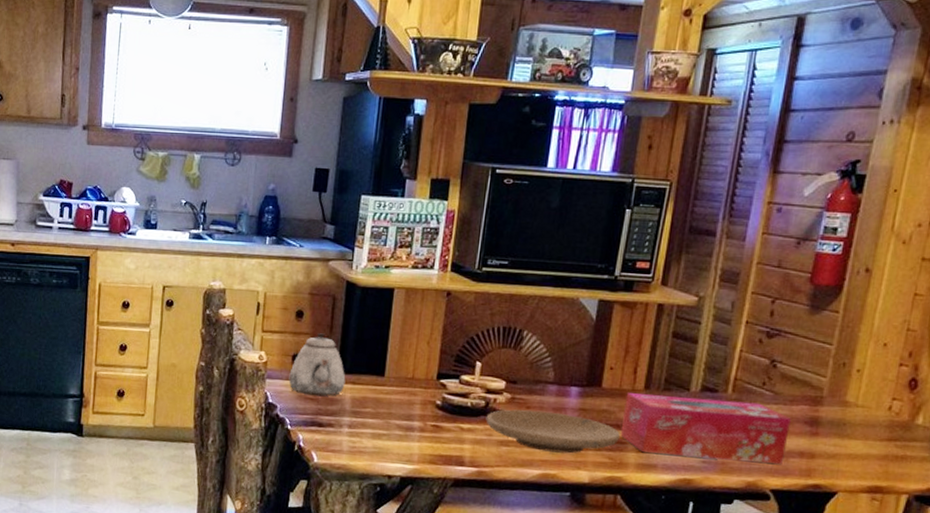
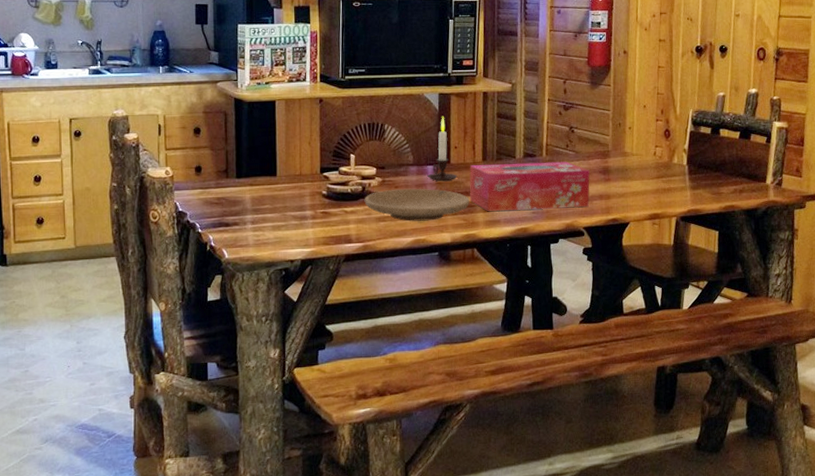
teapot: present [288,333,346,396] -> none [194,145,244,200]
candle: none [569,327,609,408] -> present [427,116,458,181]

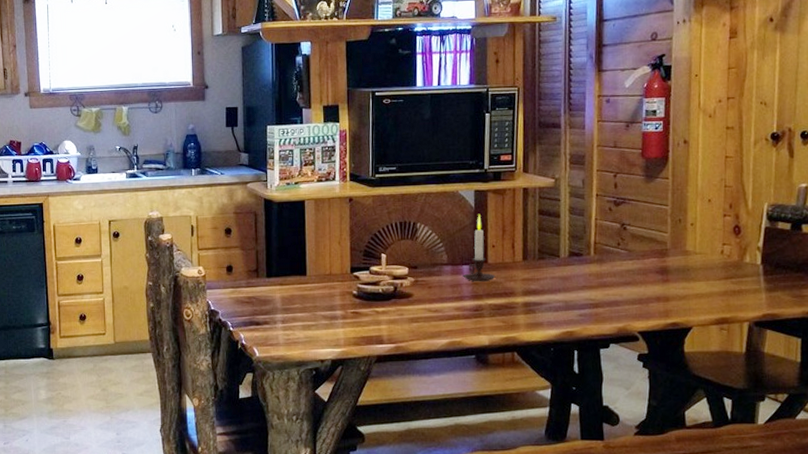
plate: present [364,188,470,222] -> none [396,288,510,324]
tissue box: present [469,161,590,211] -> none [508,261,645,313]

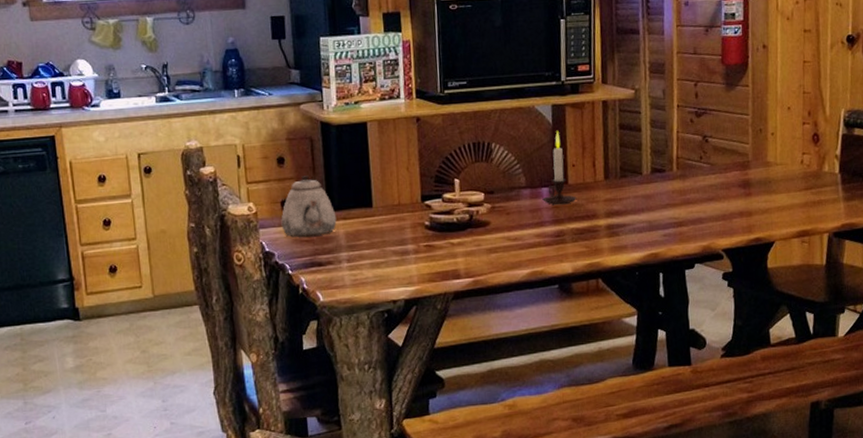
teapot: none [226,245,274,299] -> present [281,175,337,237]

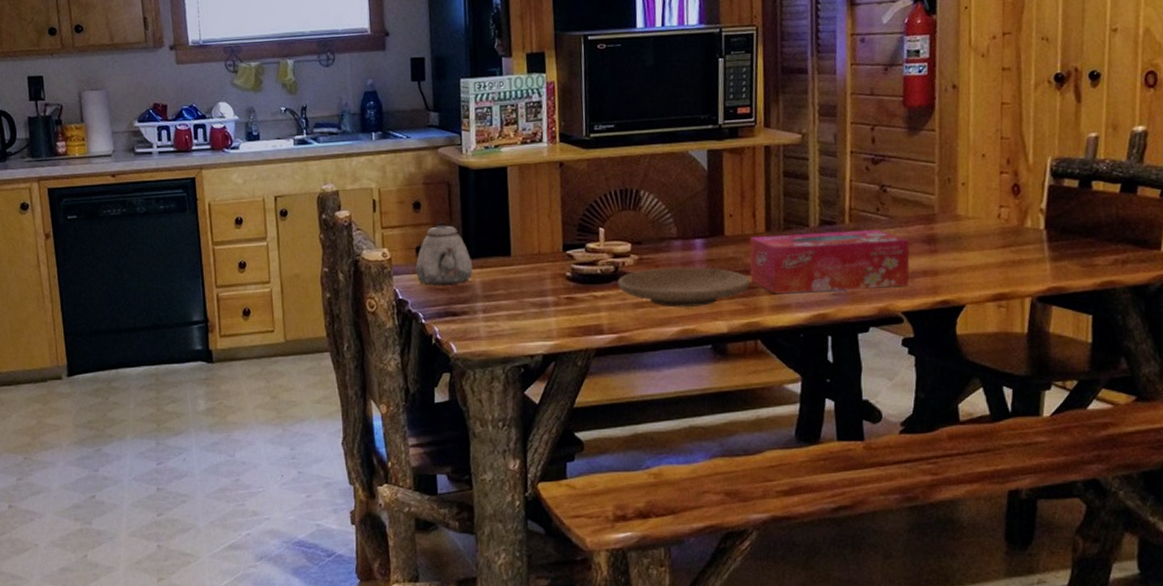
plate: none [472,214,593,252] -> present [617,267,751,308]
candle: present [542,130,577,205] -> none [695,177,734,257]
tissue box: none [590,175,728,236] -> present [749,229,910,293]

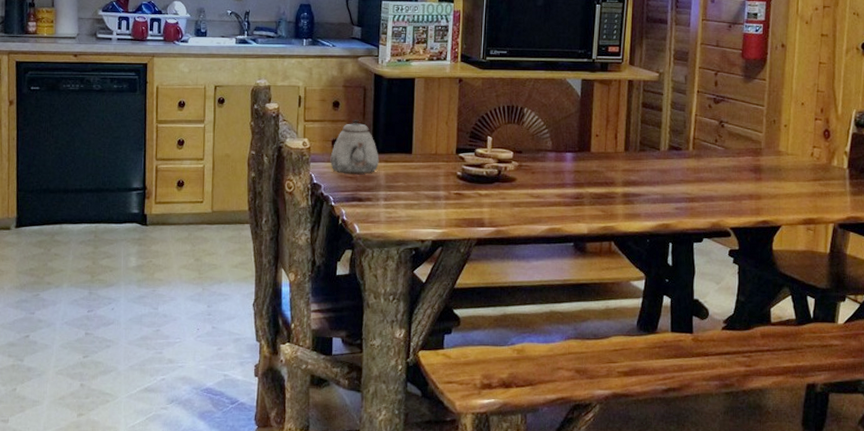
plate: present [617,267,751,308] -> none [499,174,610,211]
tissue box: present [749,229,910,293] -> none [609,155,740,207]

